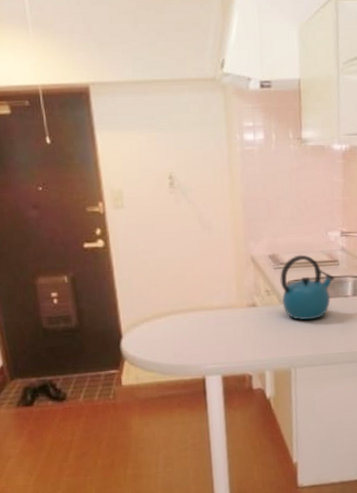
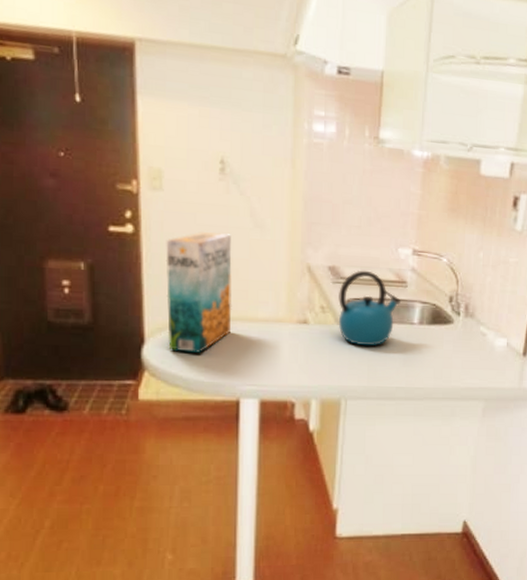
cereal box: none [131,237,192,342] -> present [166,232,232,354]

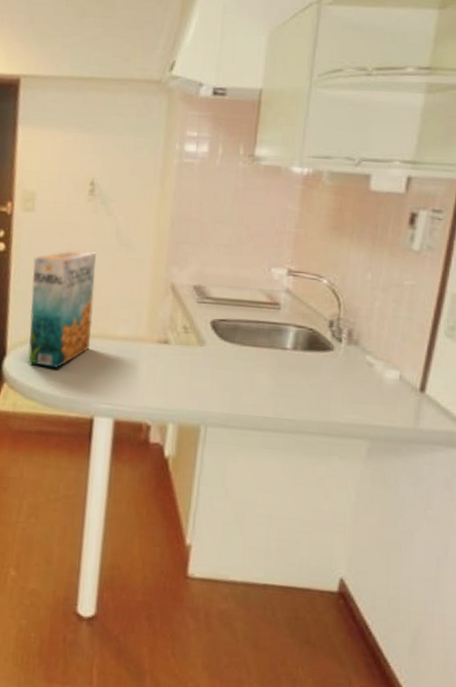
kettle: present [338,270,402,346] -> none [201,290,273,371]

